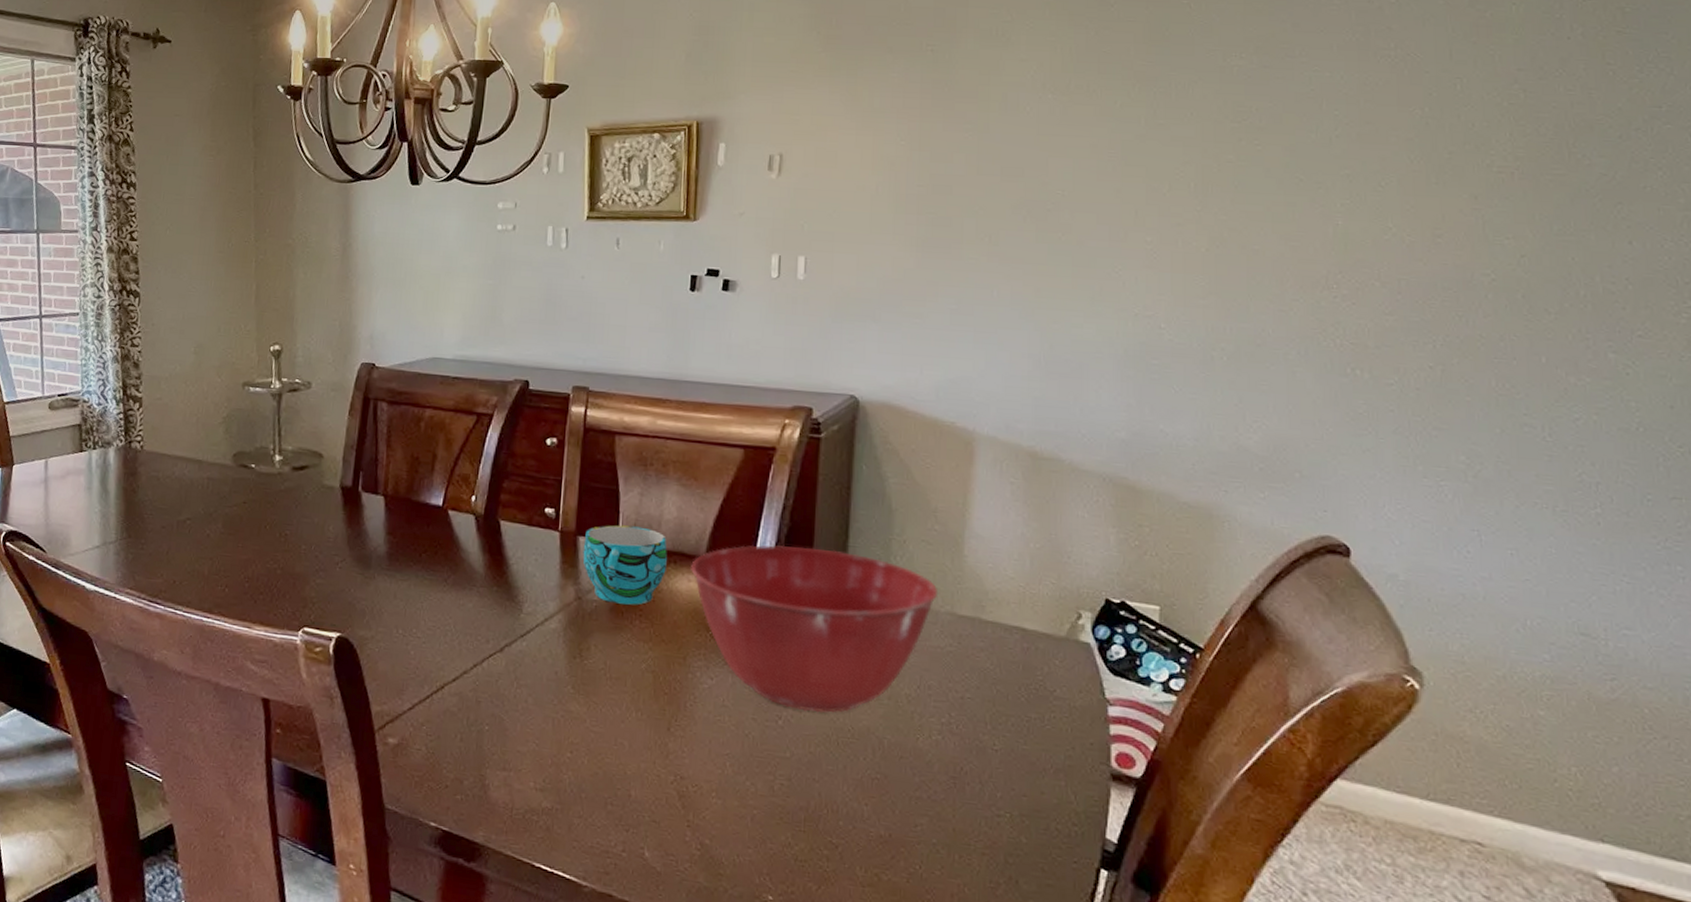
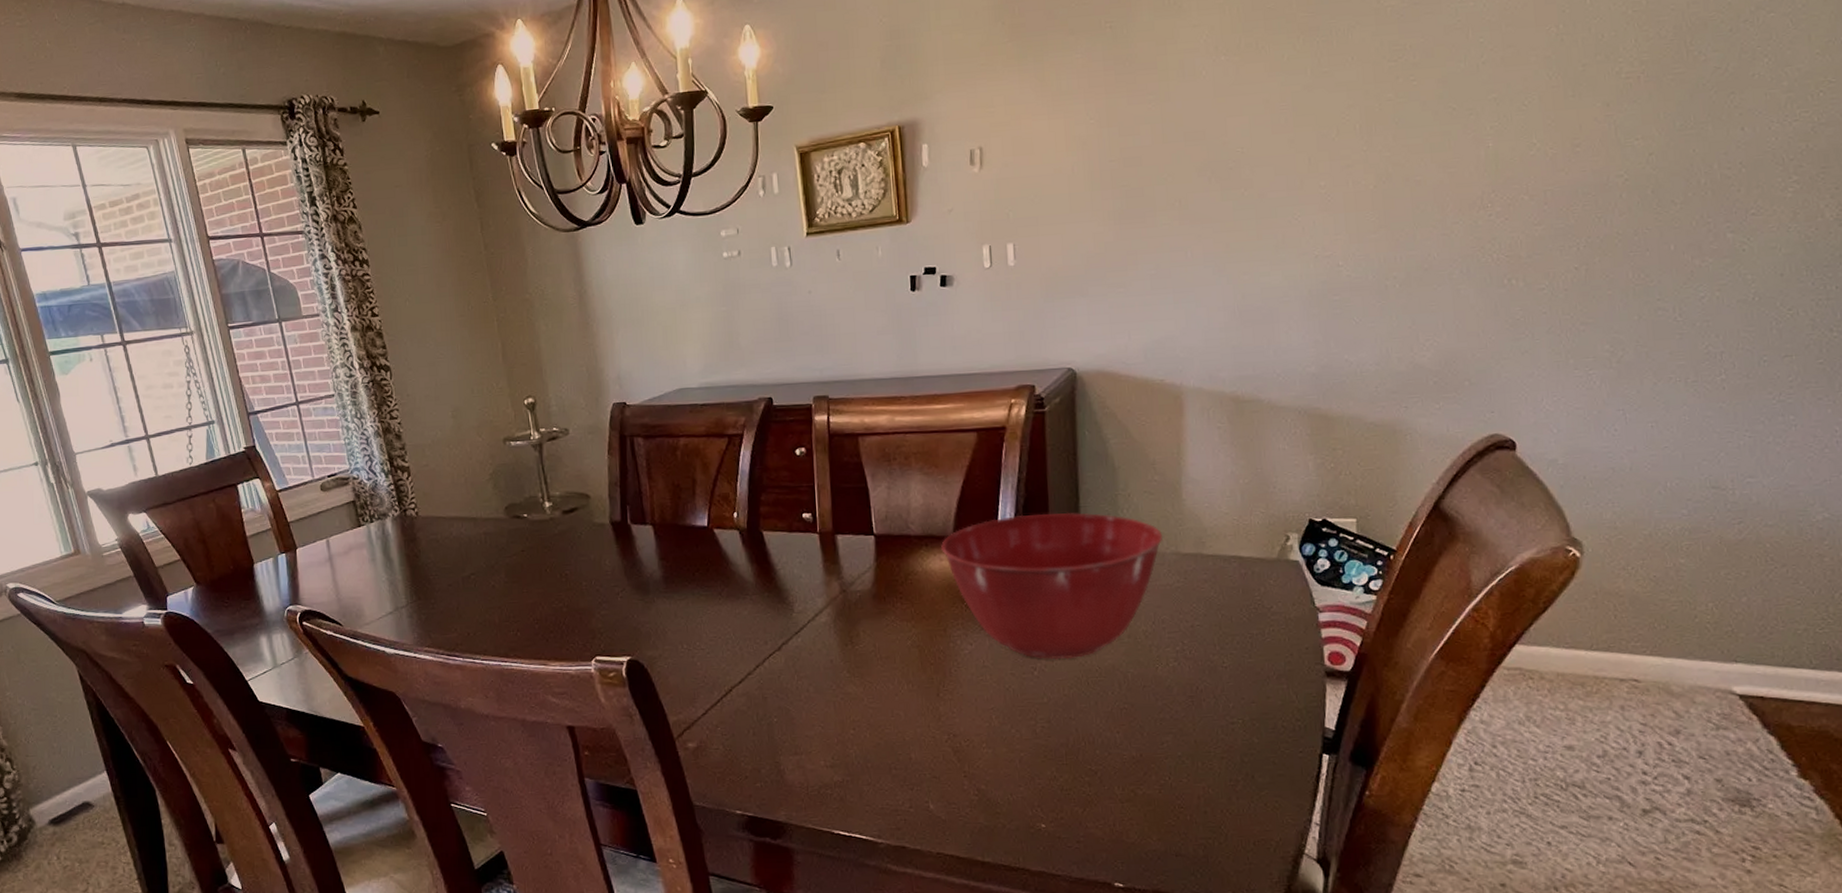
cup: present [583,524,667,605] -> none [841,518,919,591]

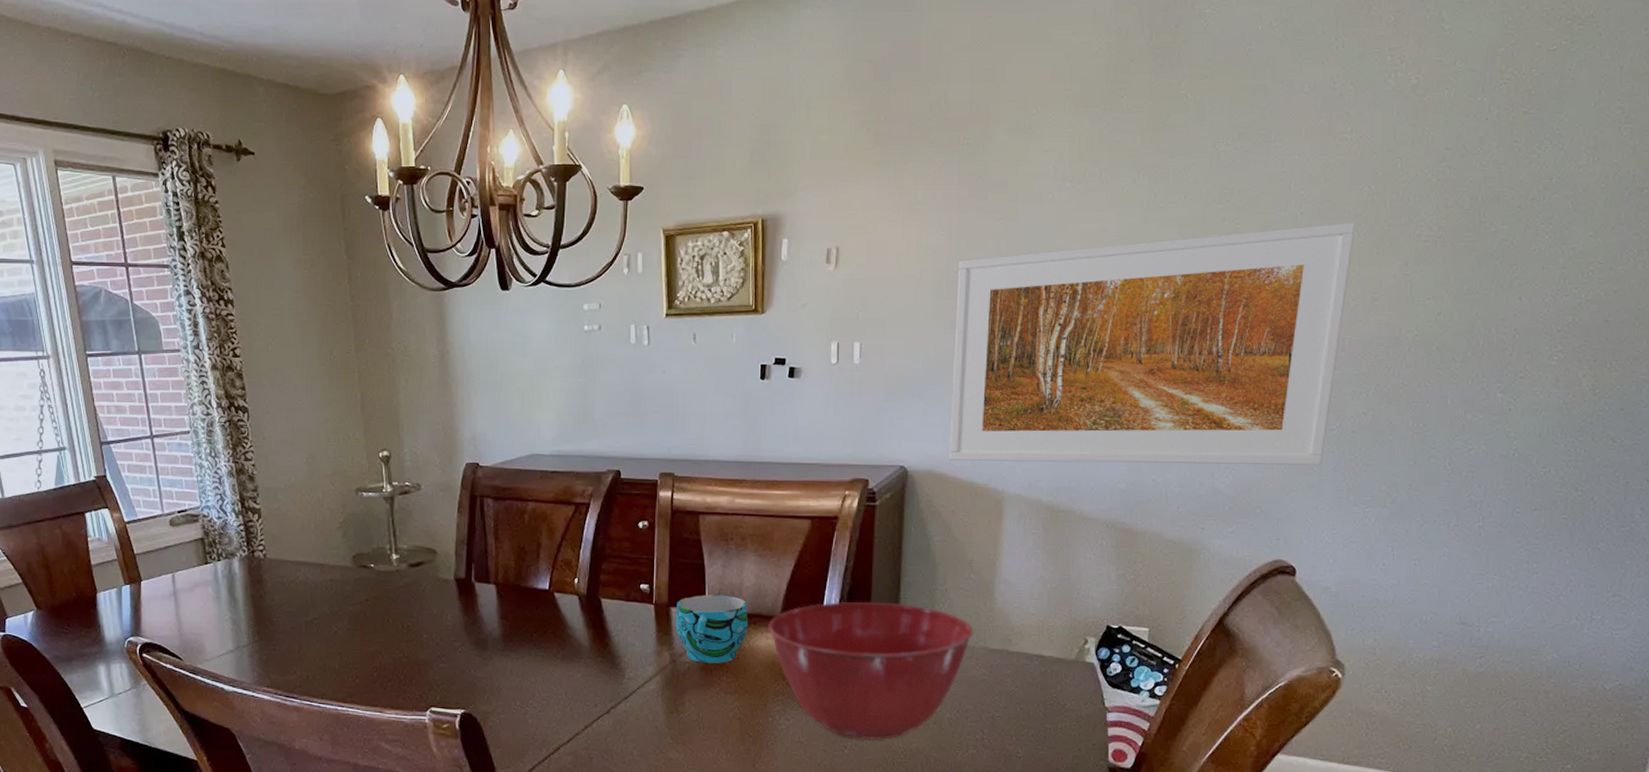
cup: none [841,518,919,591] -> present [675,594,748,663]
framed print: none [1111,66,1546,359] -> present [949,223,1356,465]

